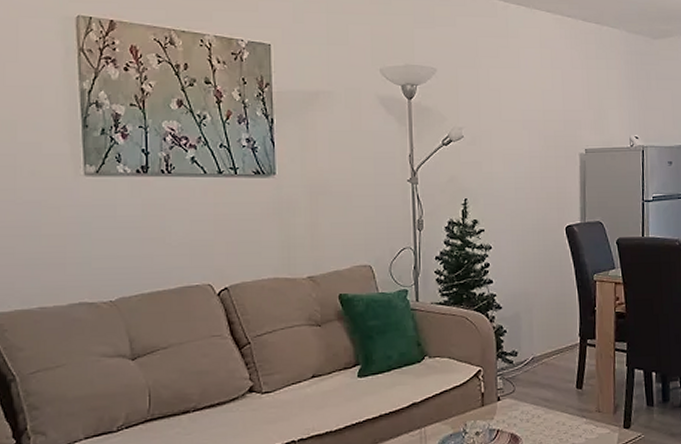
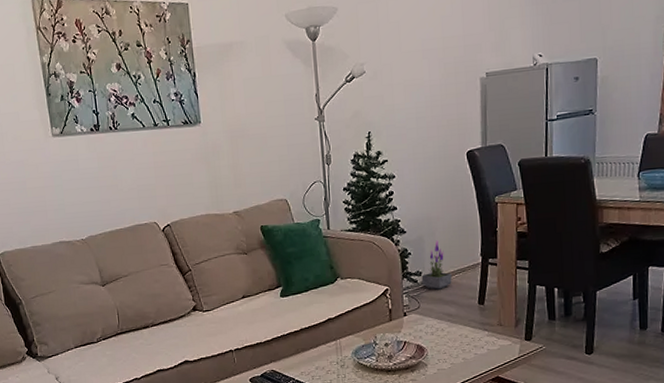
potted plant: none [517,318,549,372] -> present [421,240,452,290]

